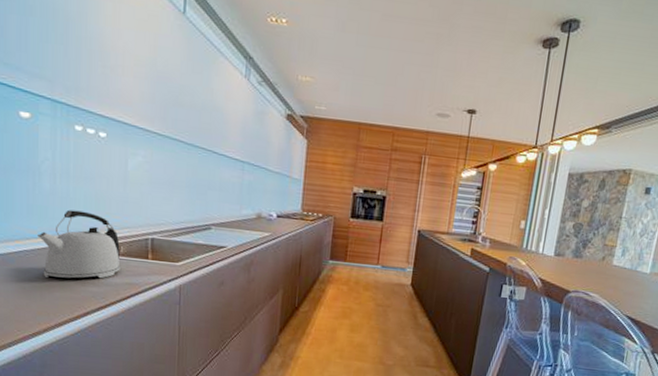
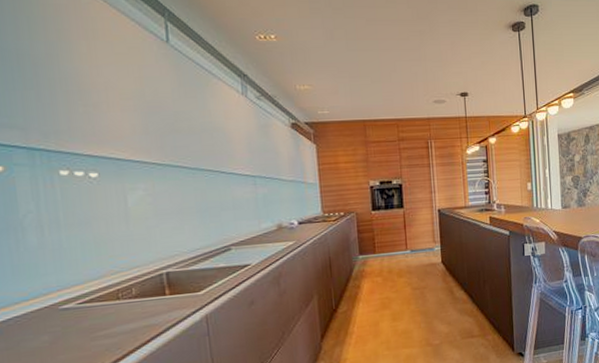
kettle: present [38,209,120,279] -> none [29,259,135,342]

